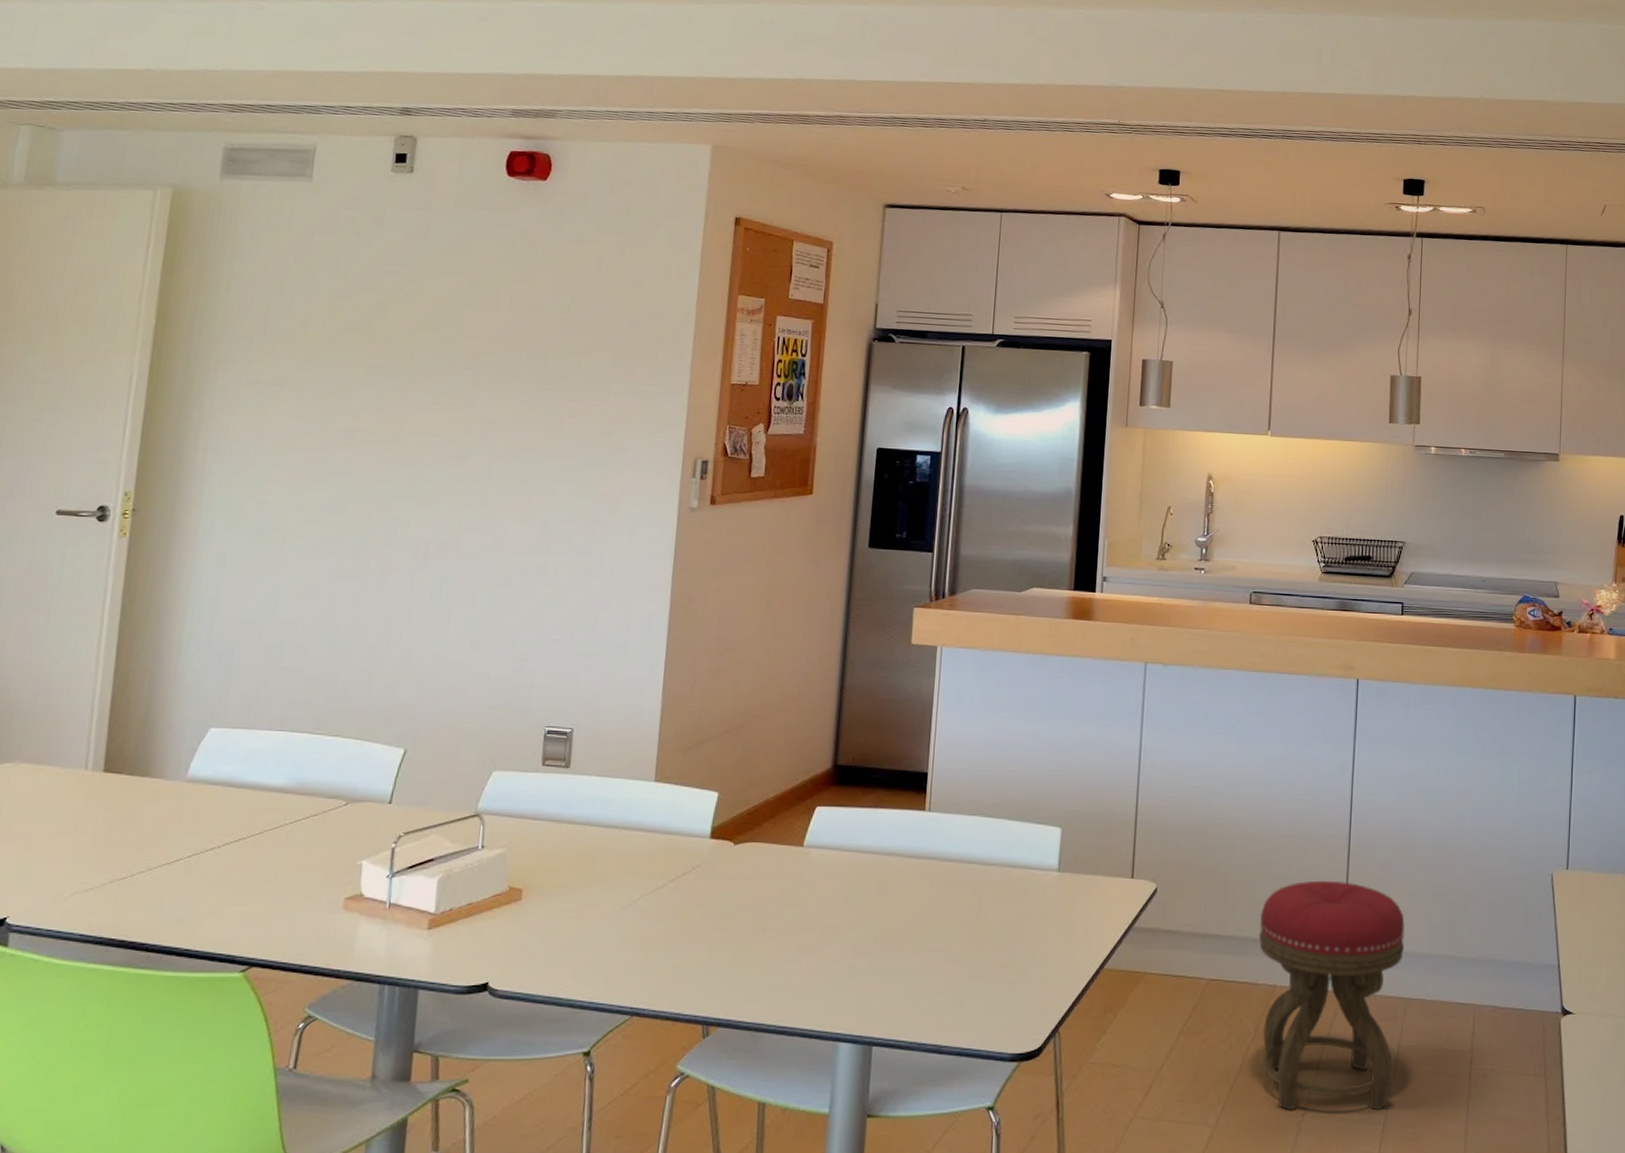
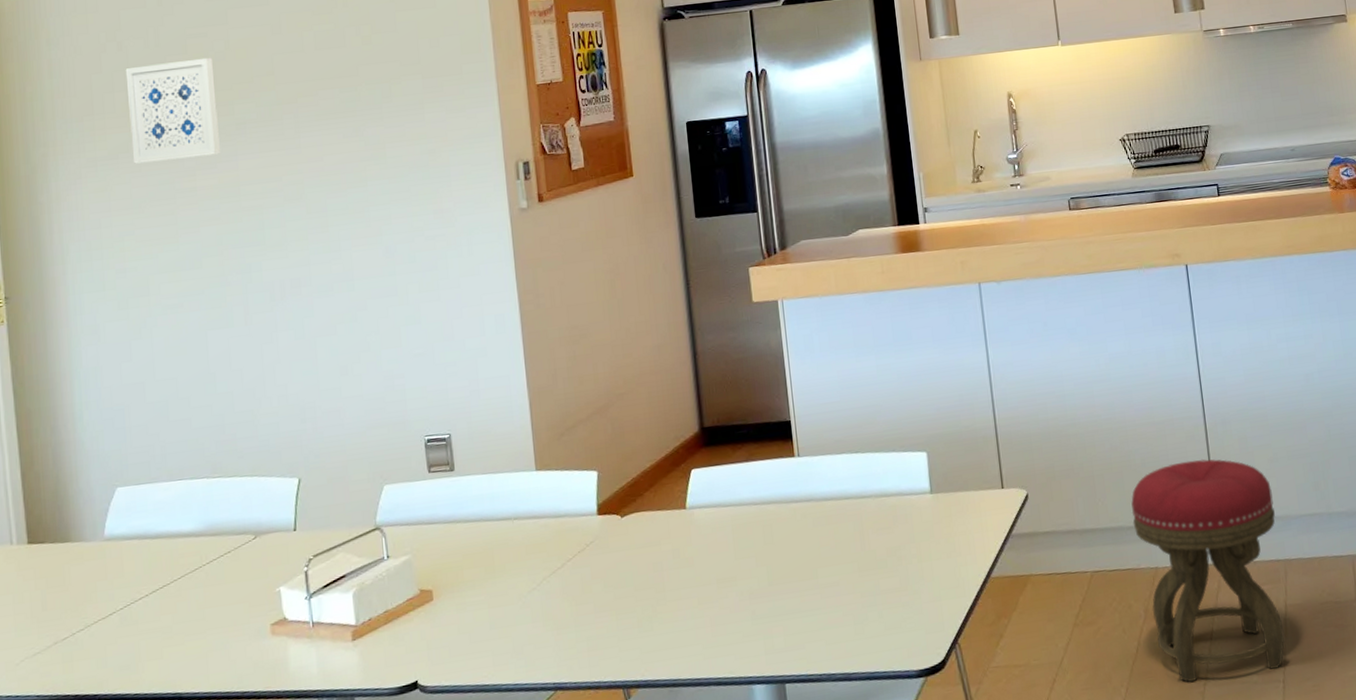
wall art: none [297,294,400,399] -> present [125,57,221,164]

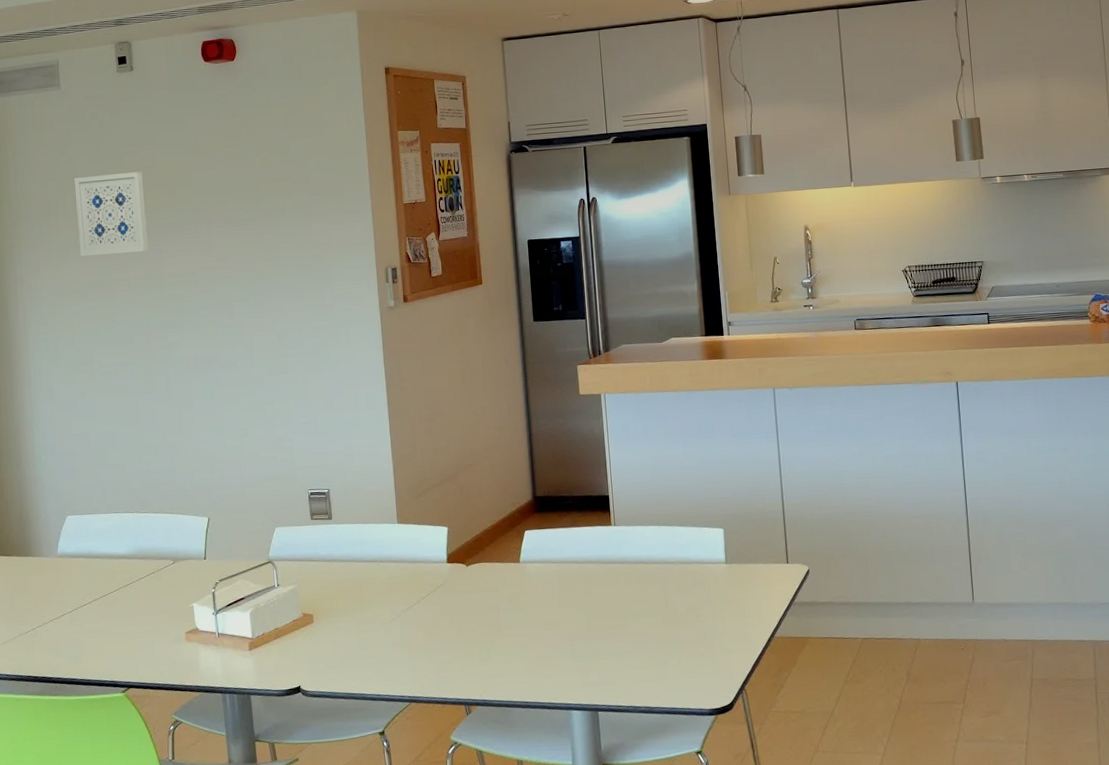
stool: present [1131,459,1285,682] -> none [899,549,1030,737]

